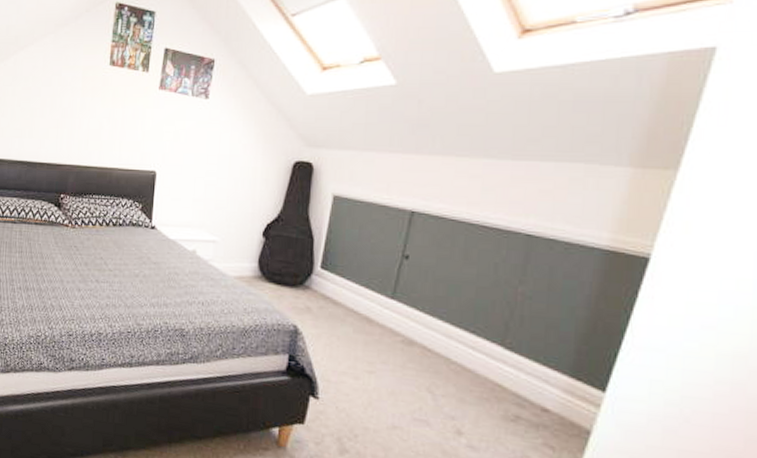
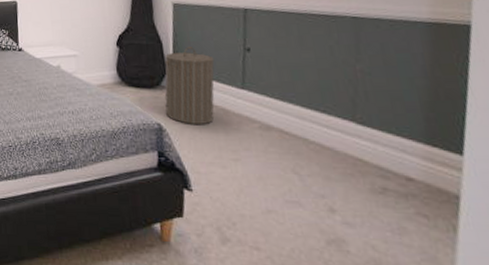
laundry hamper: none [305,246,368,332] -> present [164,47,215,124]

